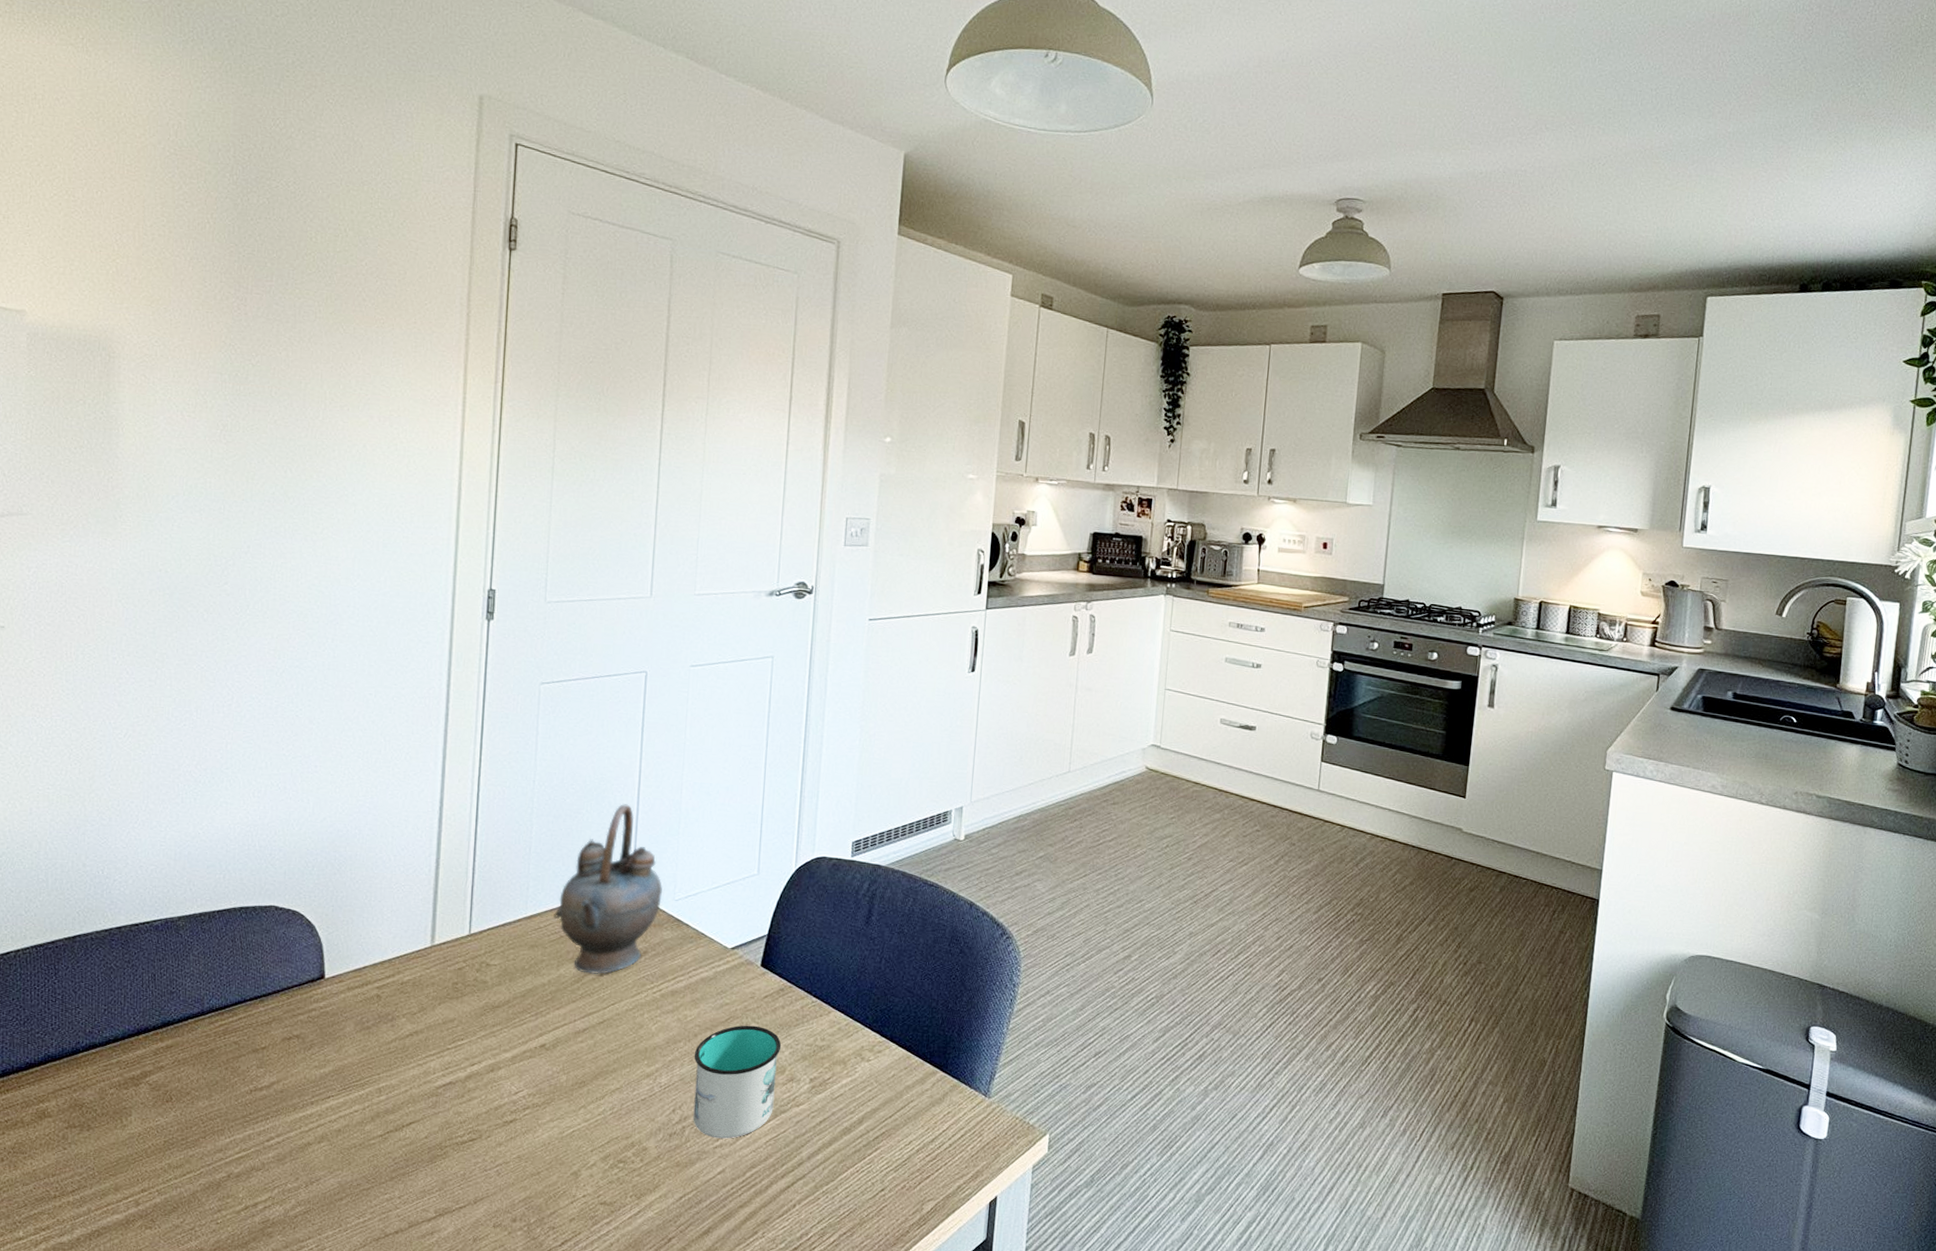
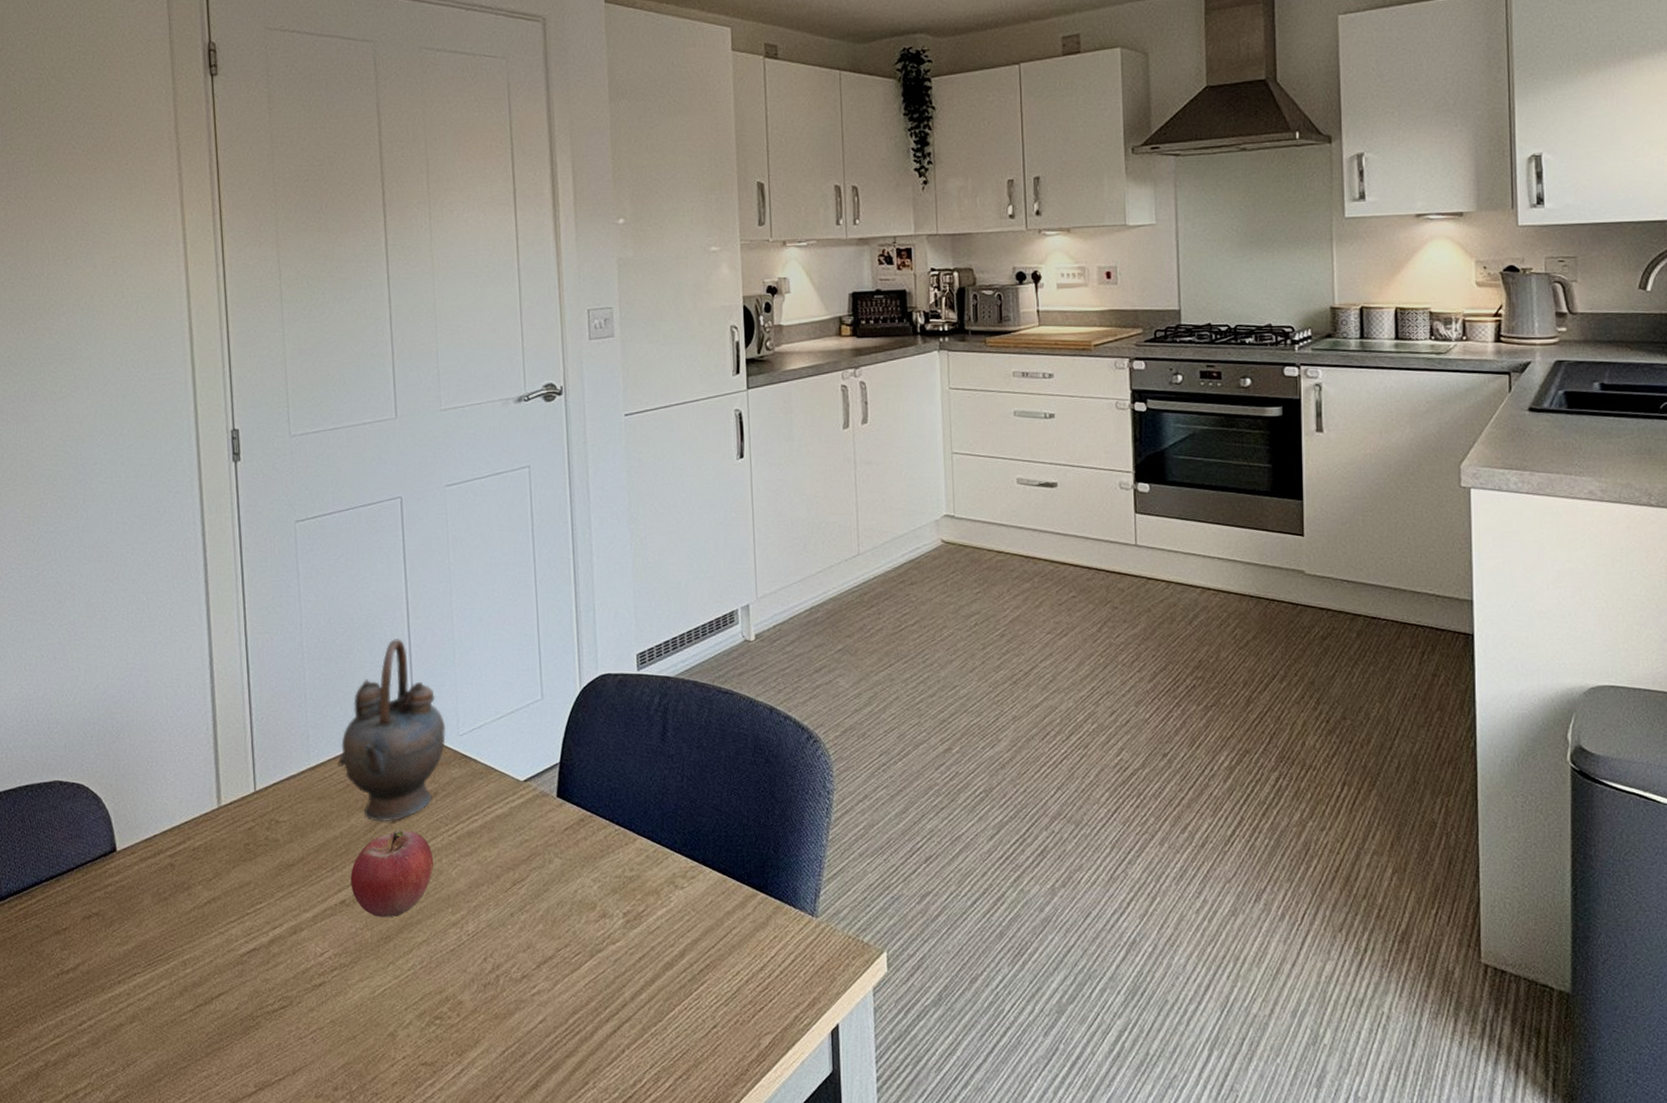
fruit: none [552,984,636,1064] -> present [350,830,434,917]
mug: present [693,1025,782,1139] -> none [499,861,589,985]

